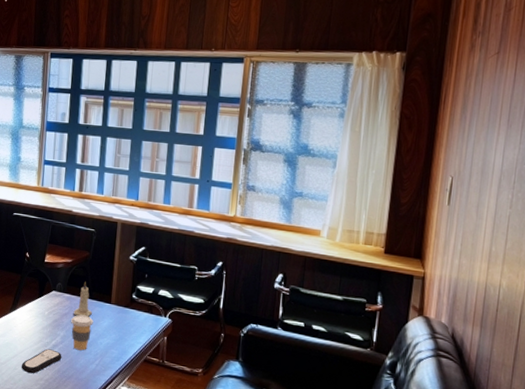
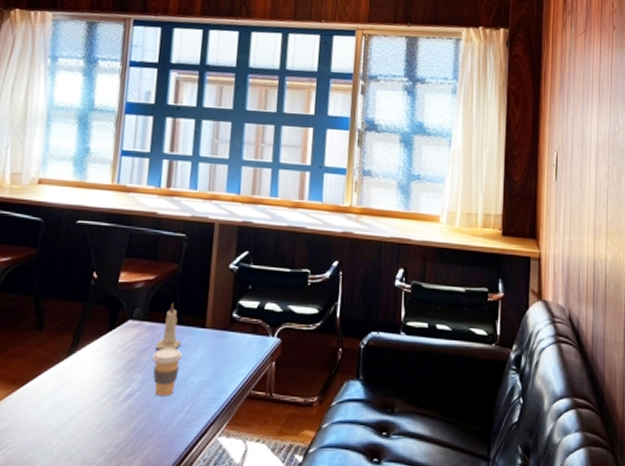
remote control: present [21,348,62,374] -> none [80,401,140,440]

